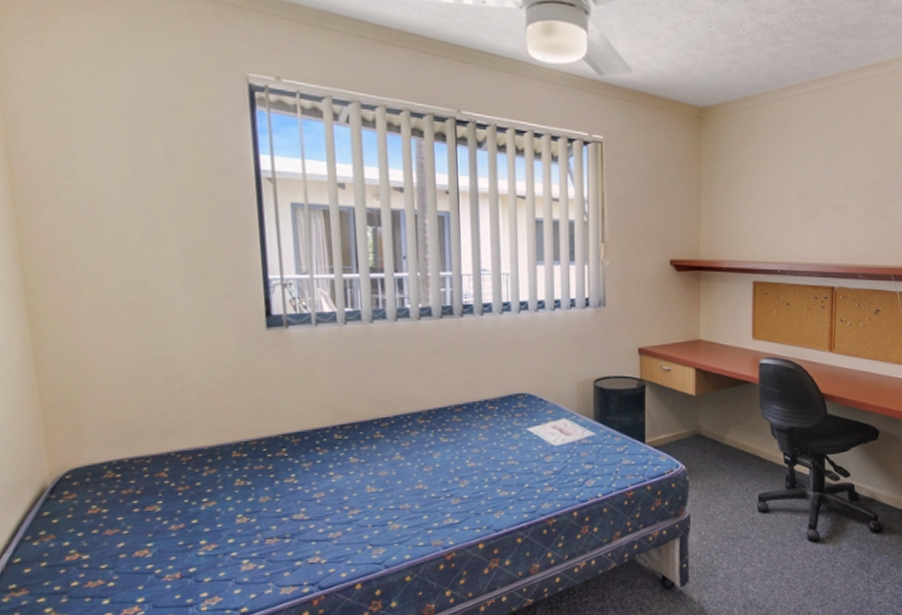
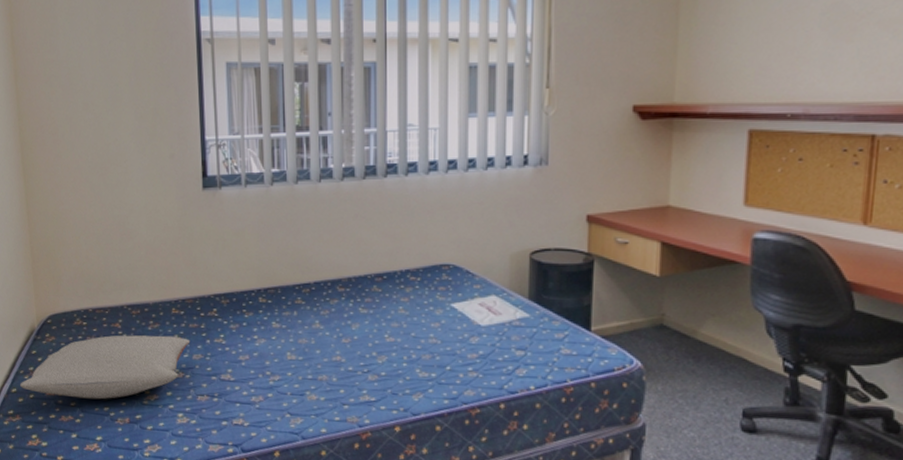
pillow: none [26,480,256,560] -> present [20,335,191,400]

